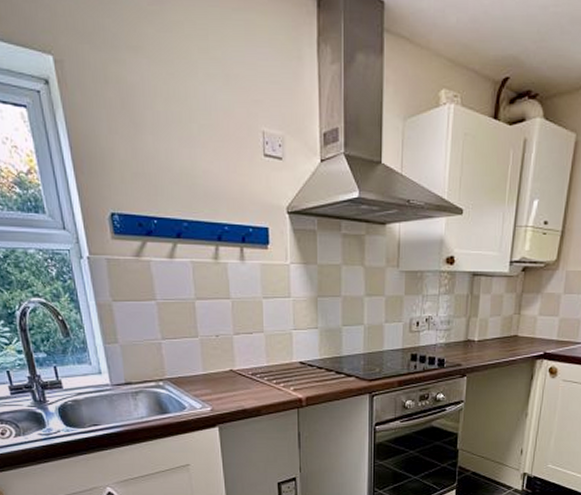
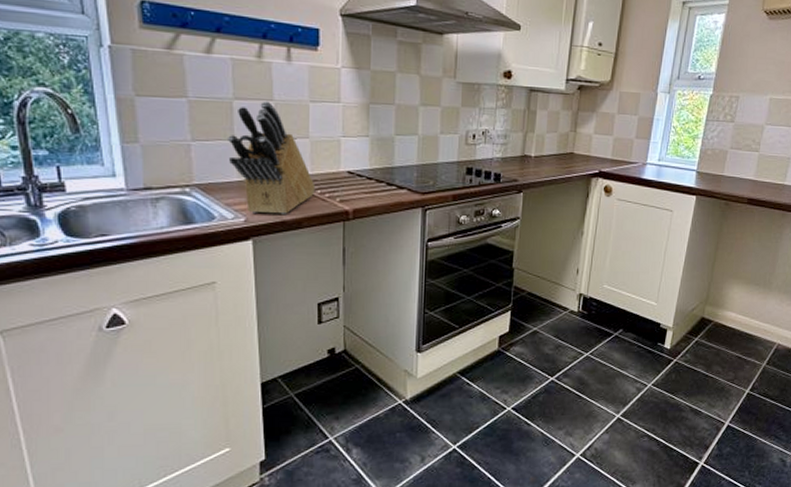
knife block: none [191,299,272,403] -> present [226,101,316,214]

